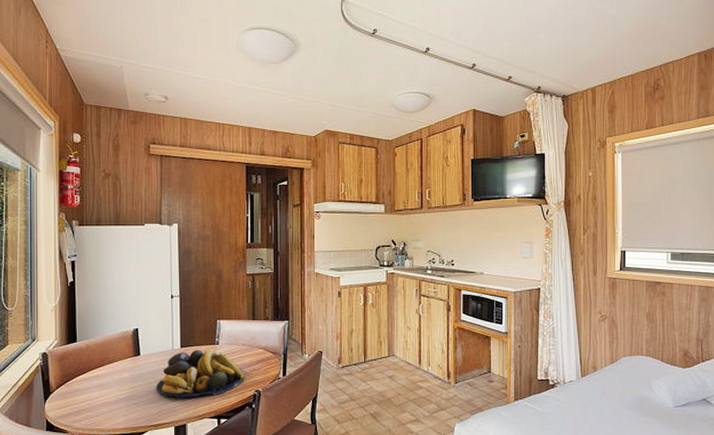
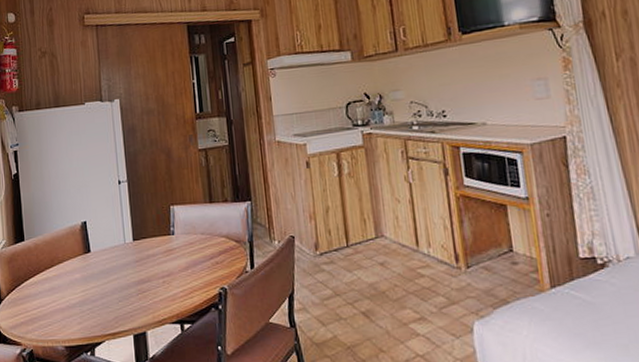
fruit bowl: present [156,348,244,398] -> none [110,240,206,300]

